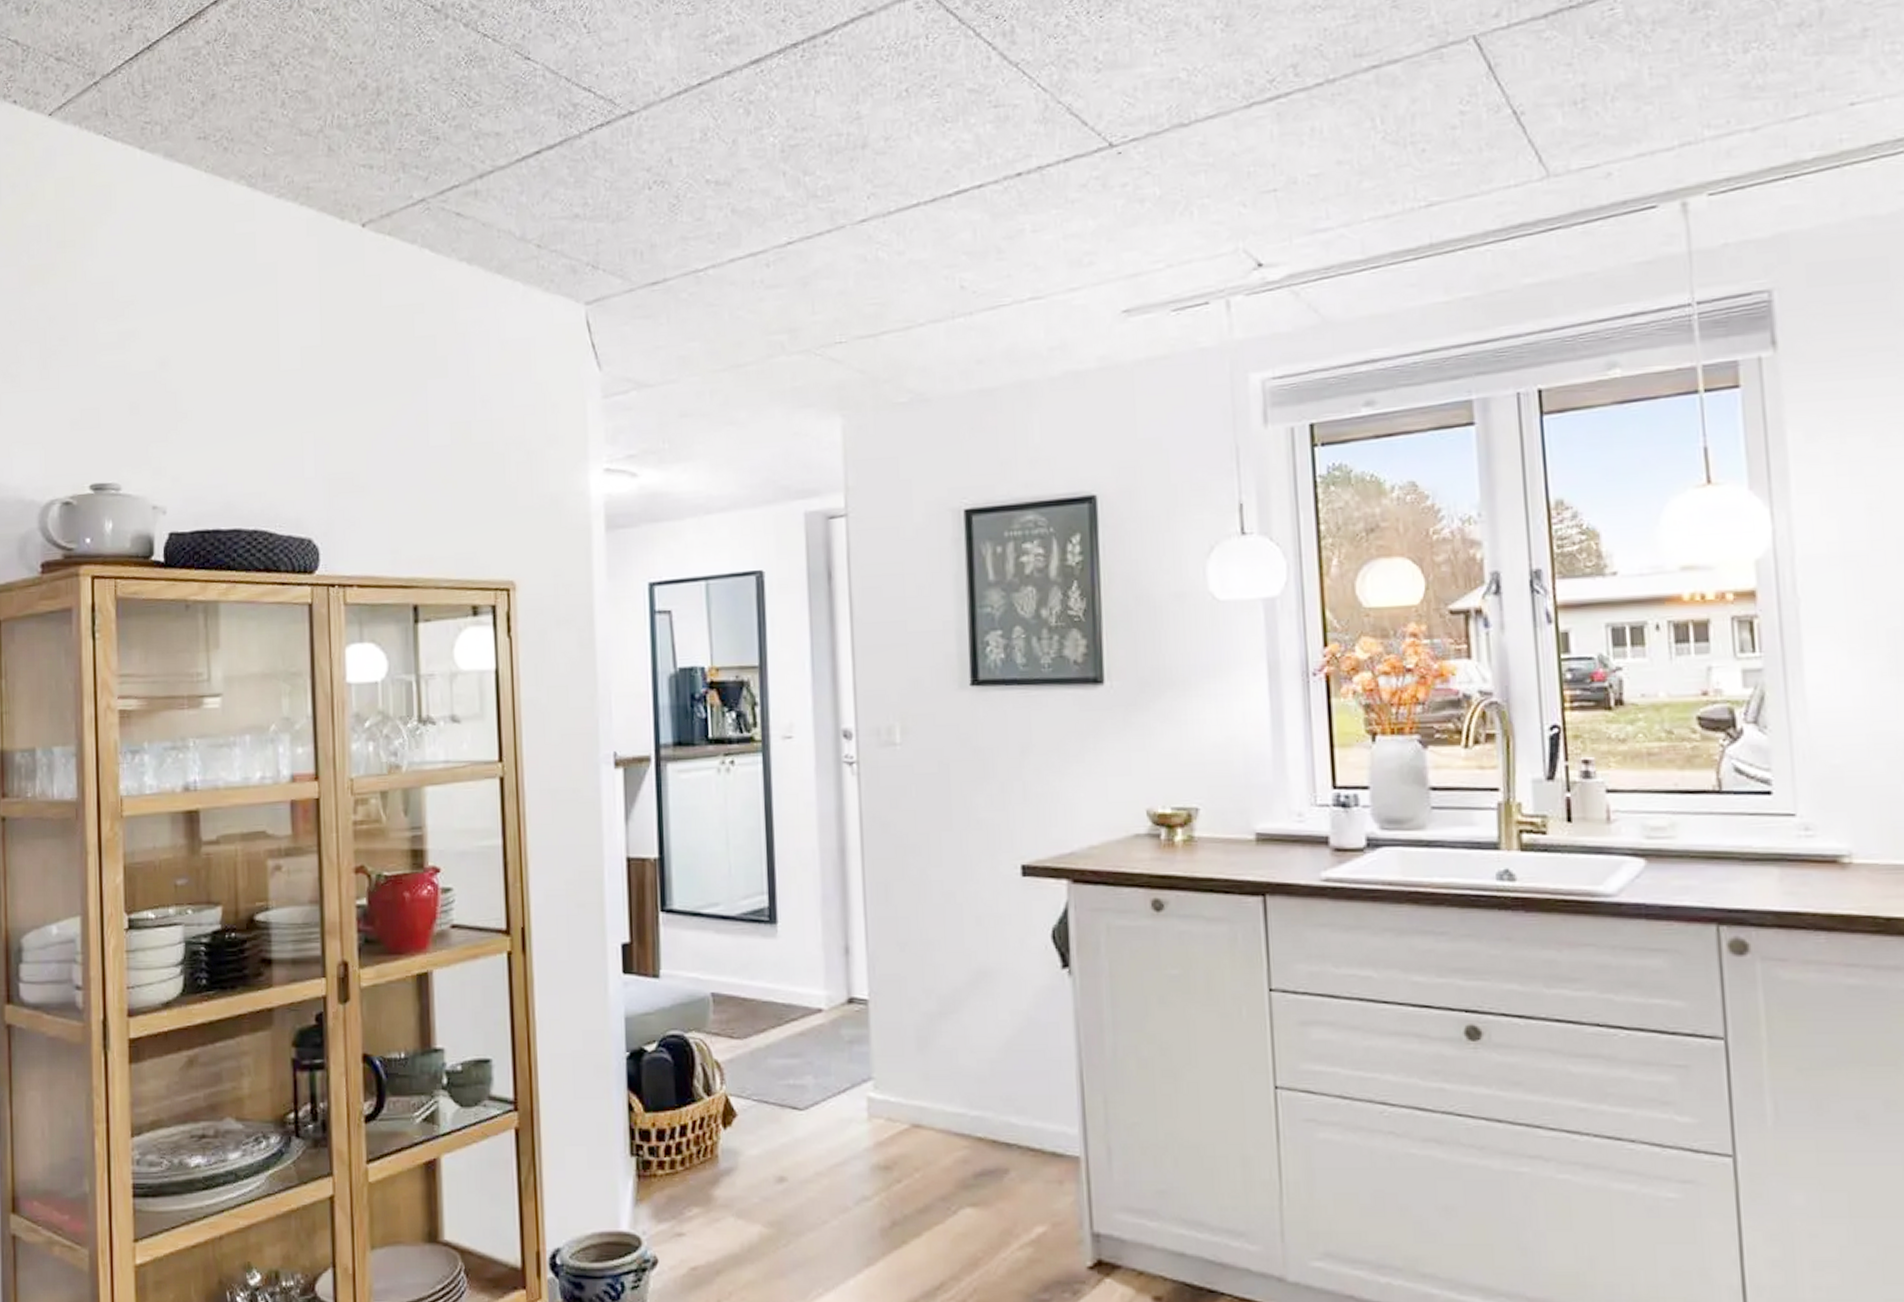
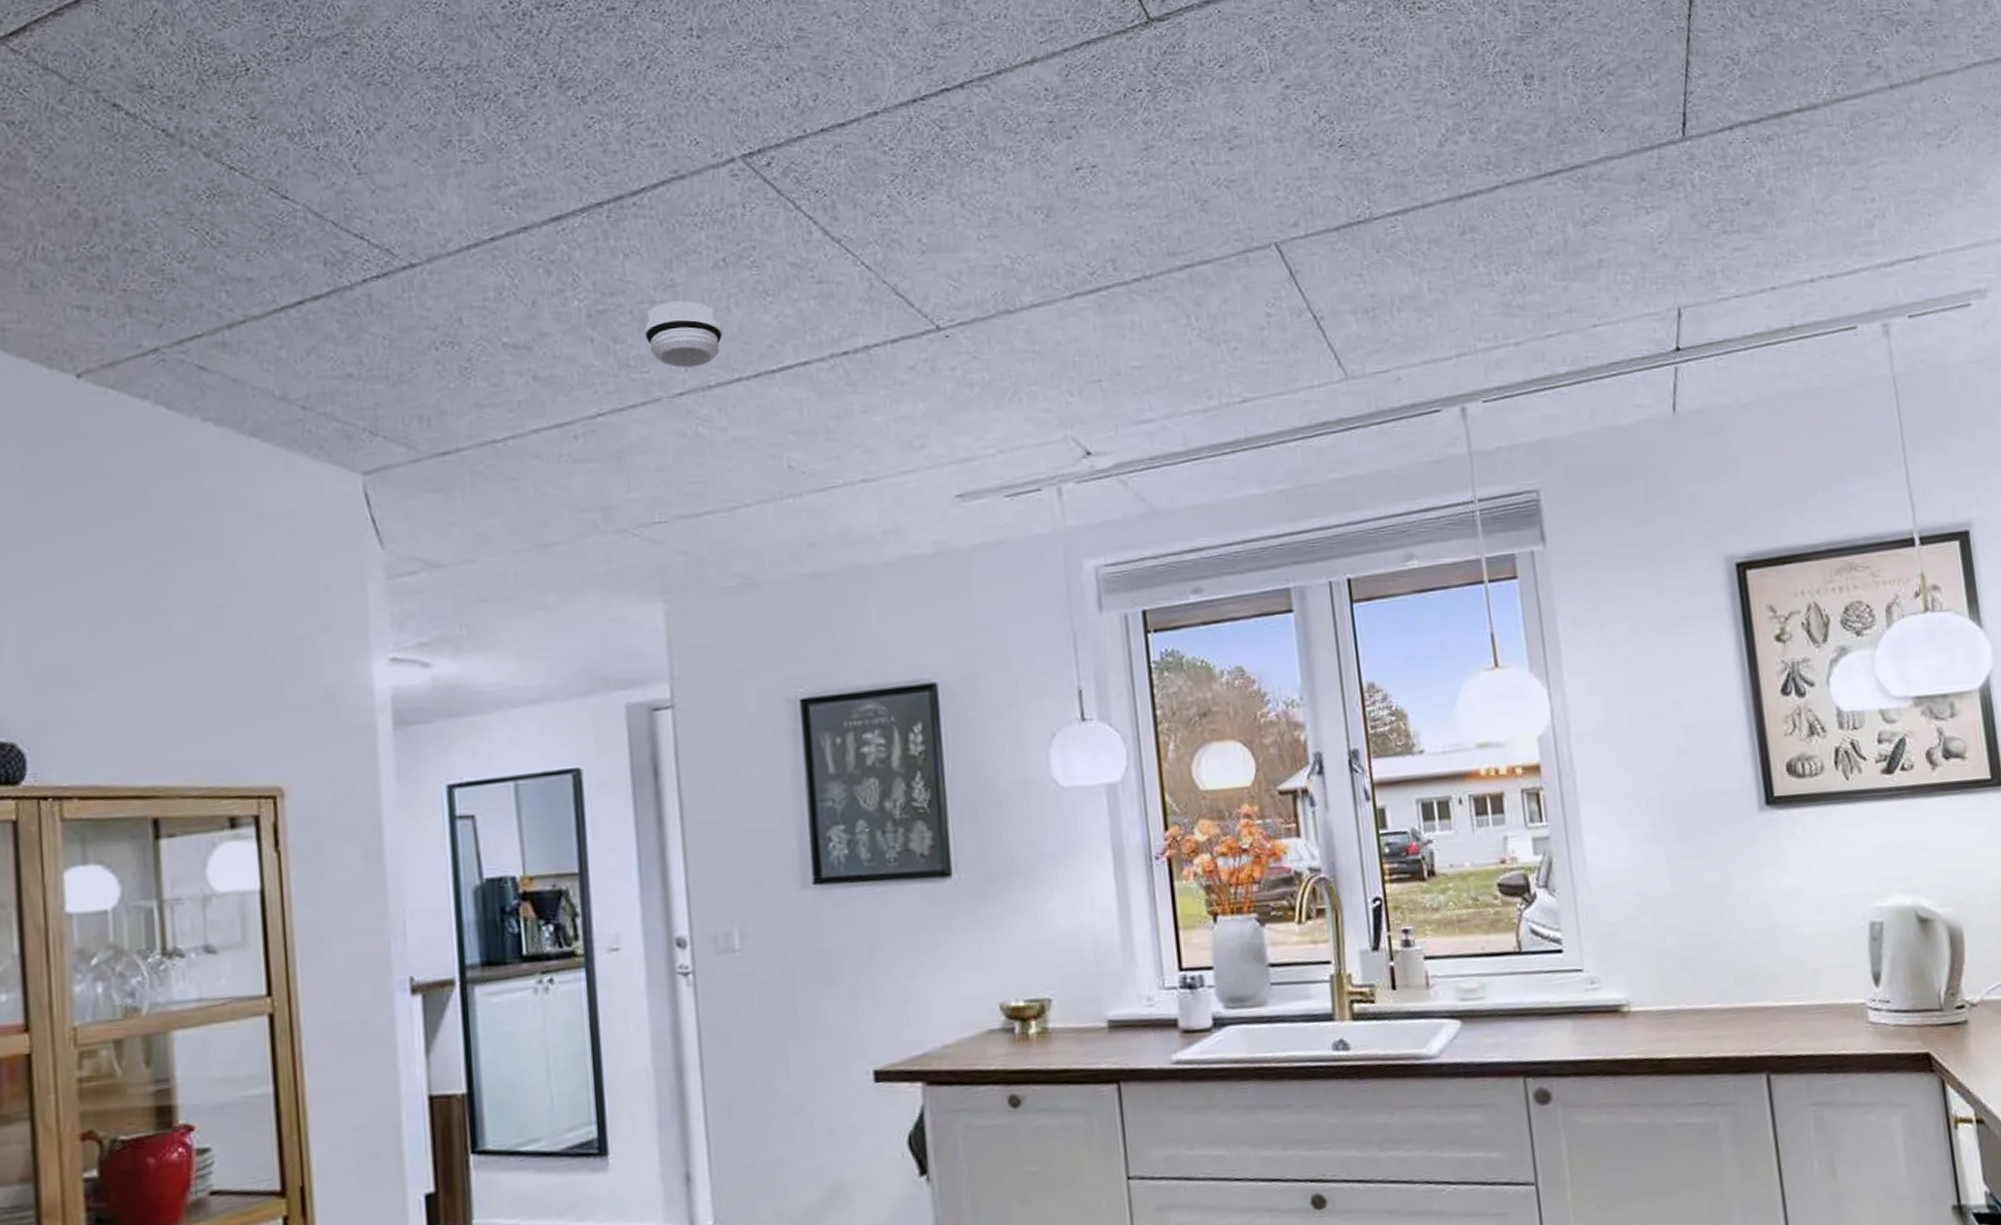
smoke detector: none [832,131,903,196] -> present [644,301,723,368]

